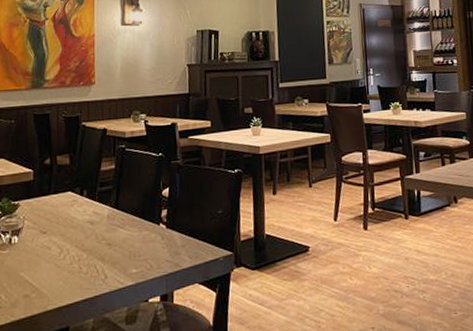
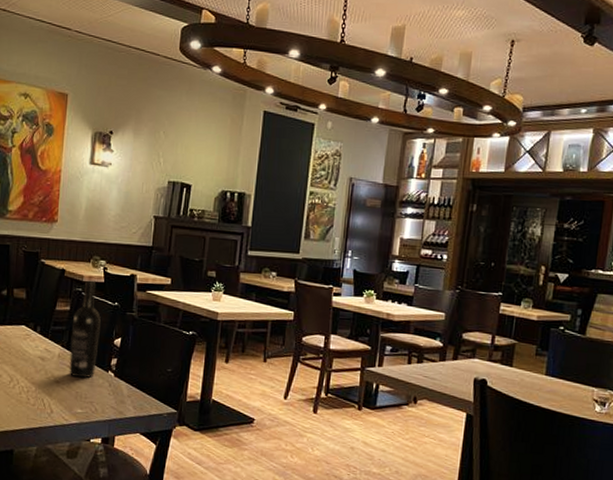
wine bottle: none [118,135,147,236] -> present [69,280,101,378]

